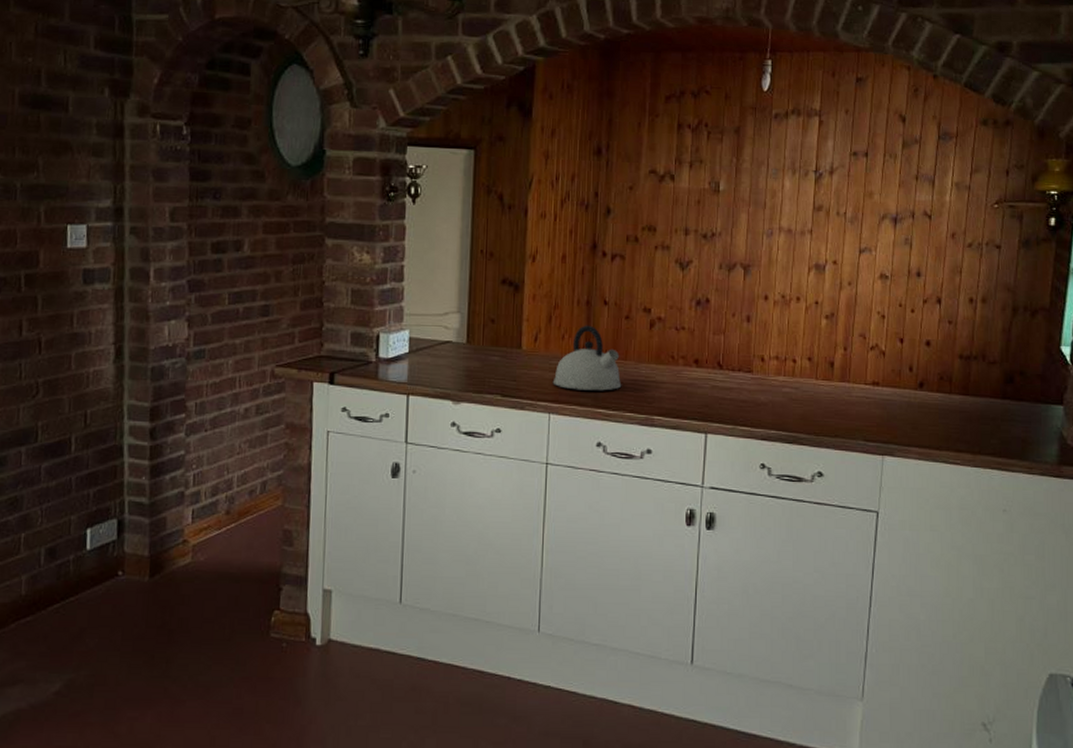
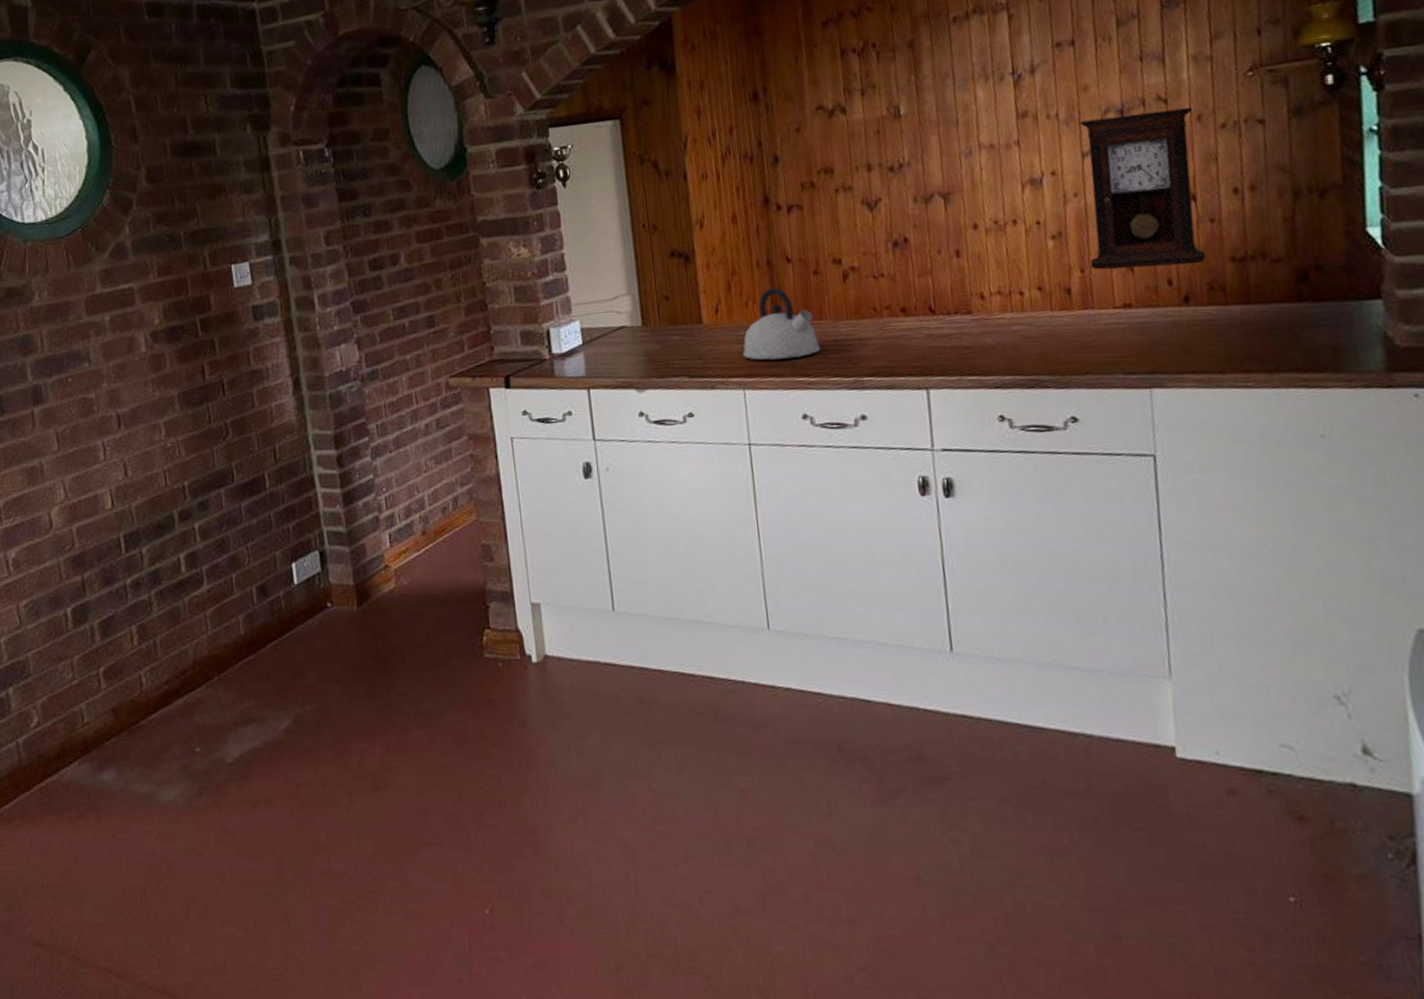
pendulum clock: none [852,222,950,356] -> present [1080,107,1206,270]

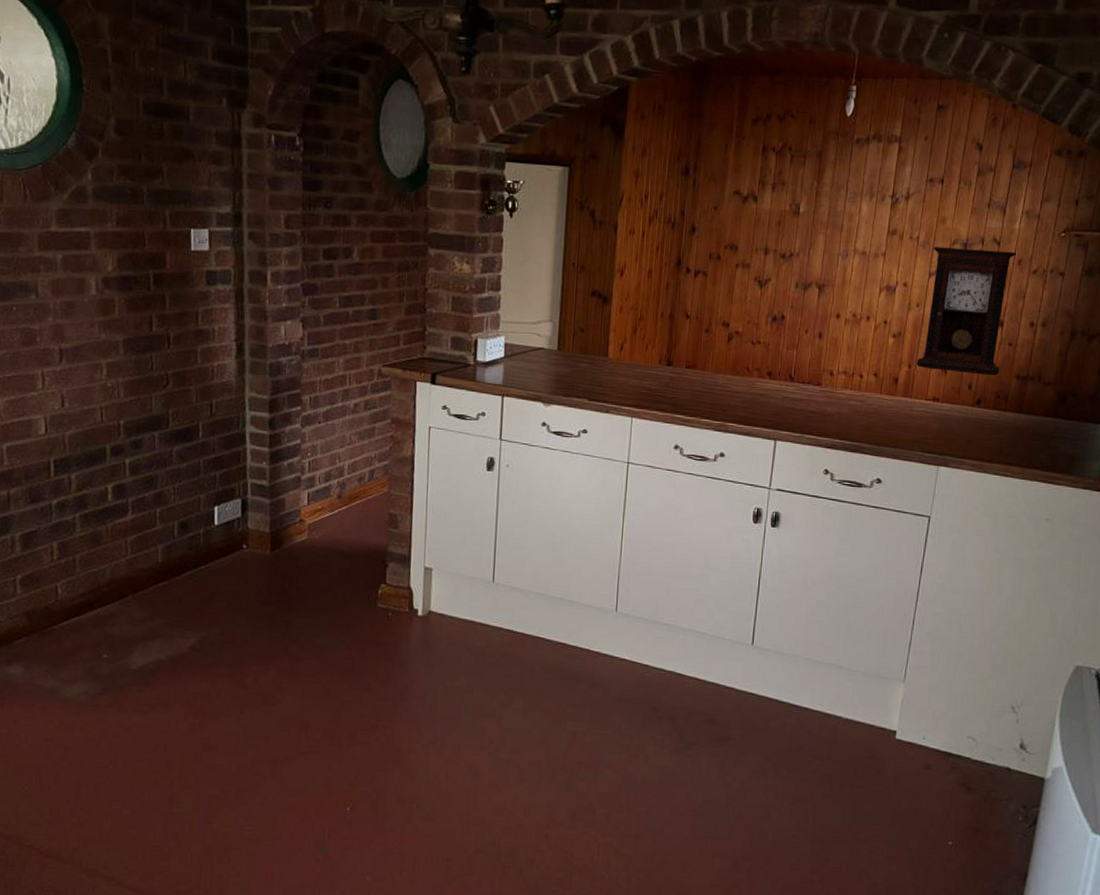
kettle: present [742,287,821,360] -> none [635,336,700,398]

